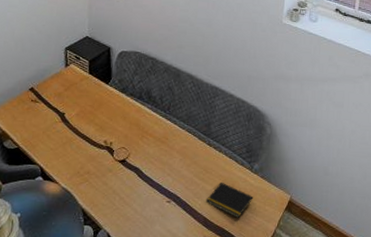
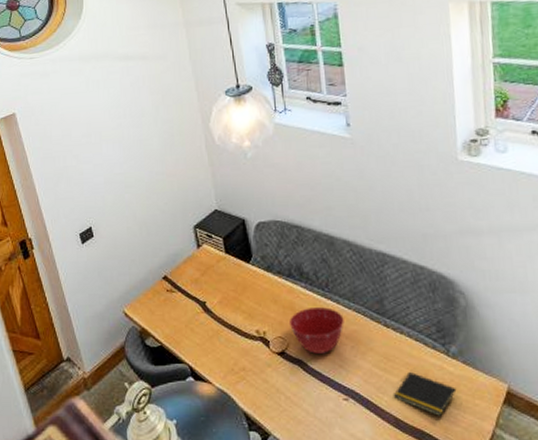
mixing bowl: none [133,125,178,164] -> present [290,307,344,354]

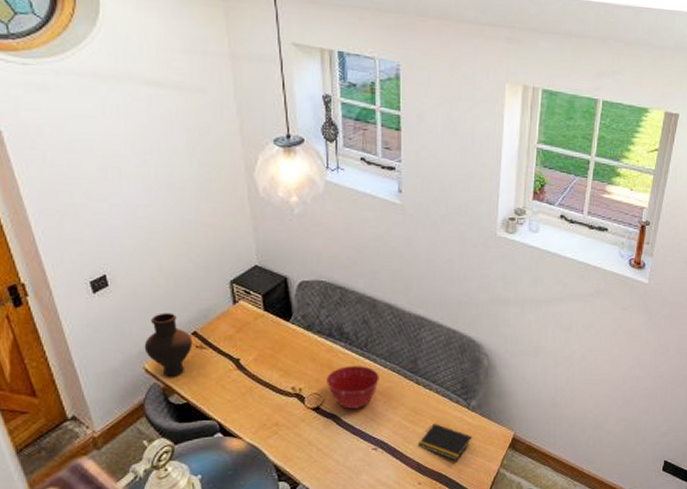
vase: none [123,259,164,320] -> present [144,313,193,377]

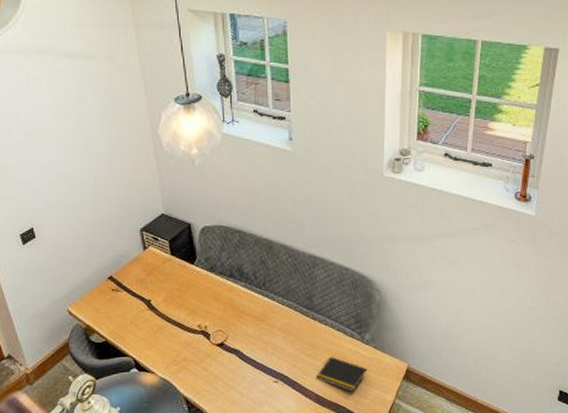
vase: present [144,313,193,377] -> none [67,260,109,318]
mixing bowl: present [327,366,379,409] -> none [229,304,278,344]

